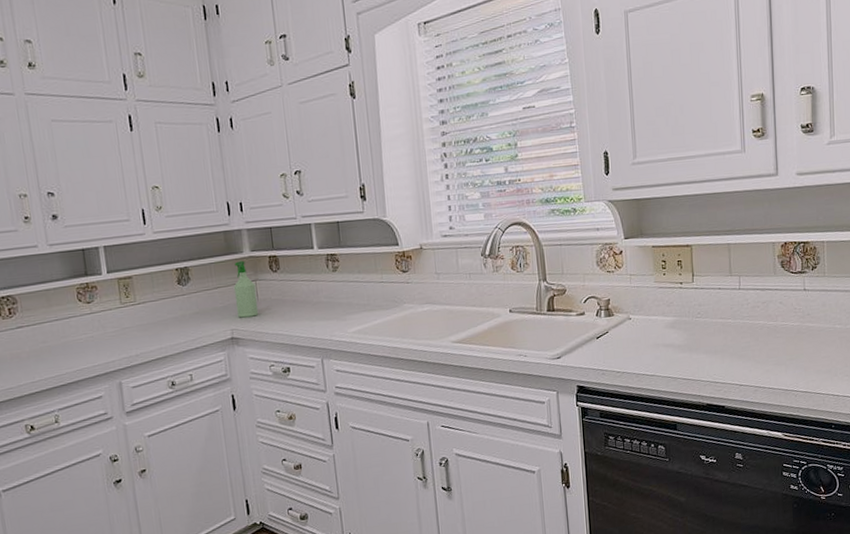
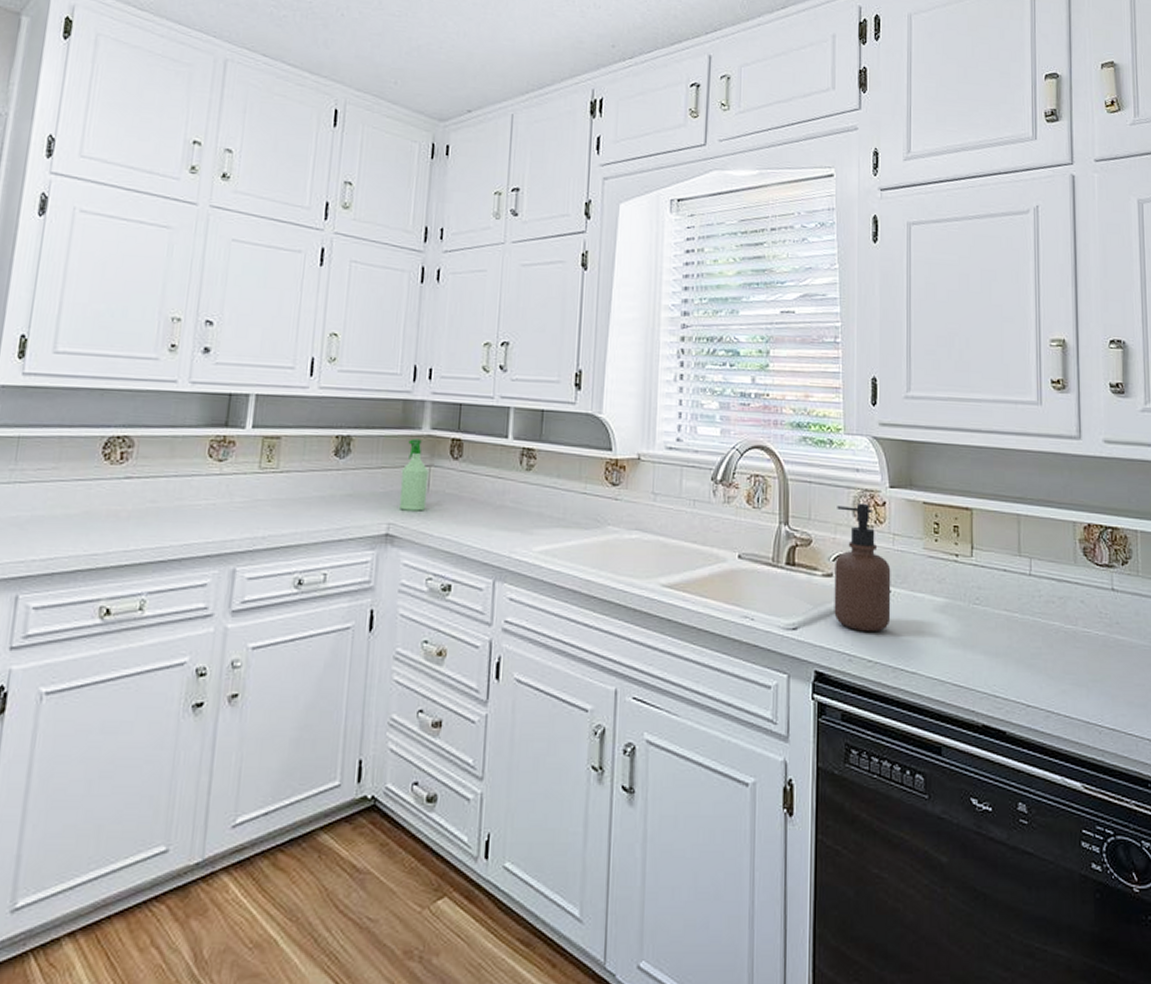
soap dispenser: none [584,254,632,352] -> present [834,502,891,632]

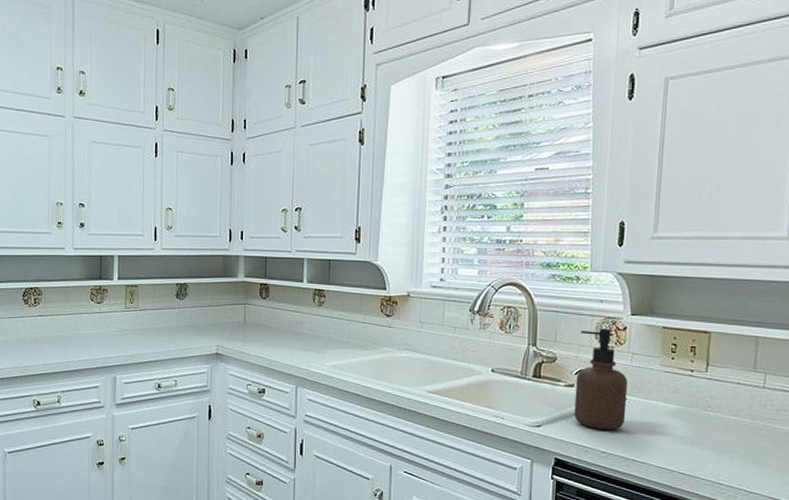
spray bottle: present [398,438,429,511] -> none [224,284,245,337]

